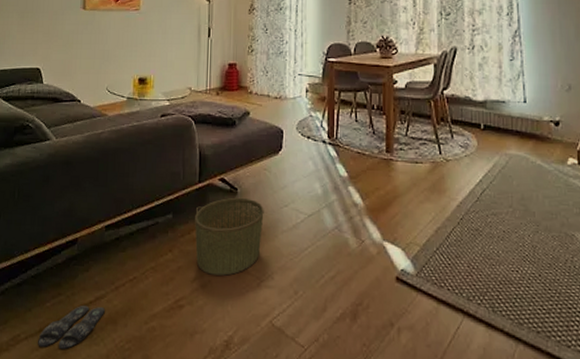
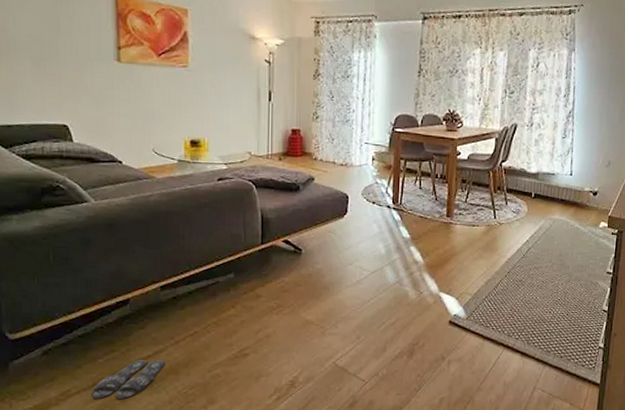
basket: present [195,197,264,276] -> none [258,257,329,328]

